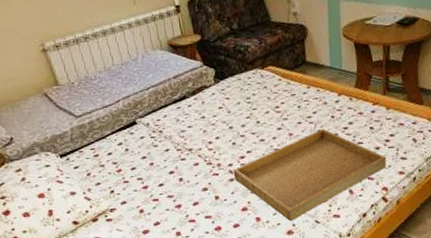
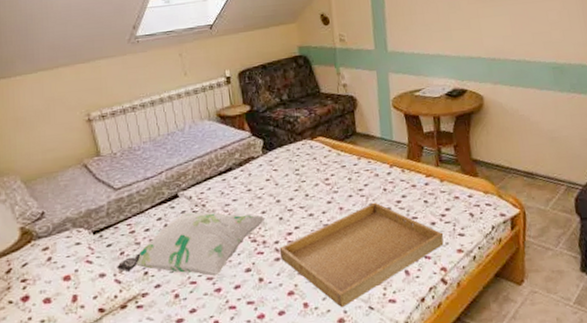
decorative pillow: none [85,137,220,195] -> present [117,211,266,277]

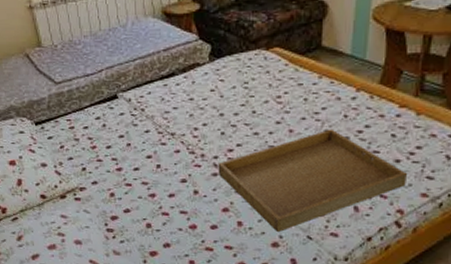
decorative pillow: present [117,211,266,277] -> none [57,114,206,182]

